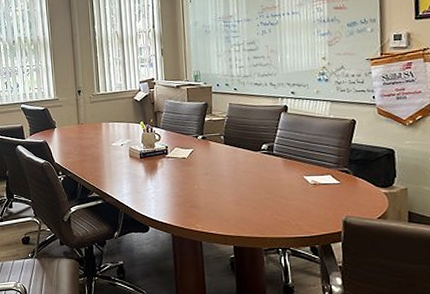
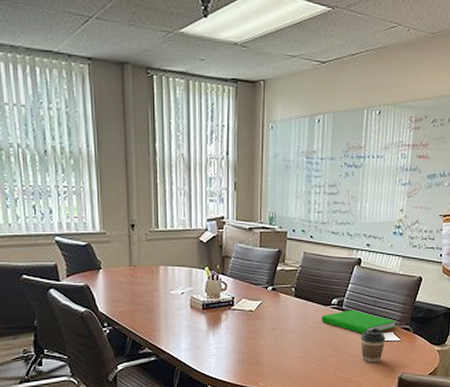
book: none [252,154,333,178] -> present [321,309,396,335]
coffee cup: none [295,171,324,206] -> present [360,328,386,363]

